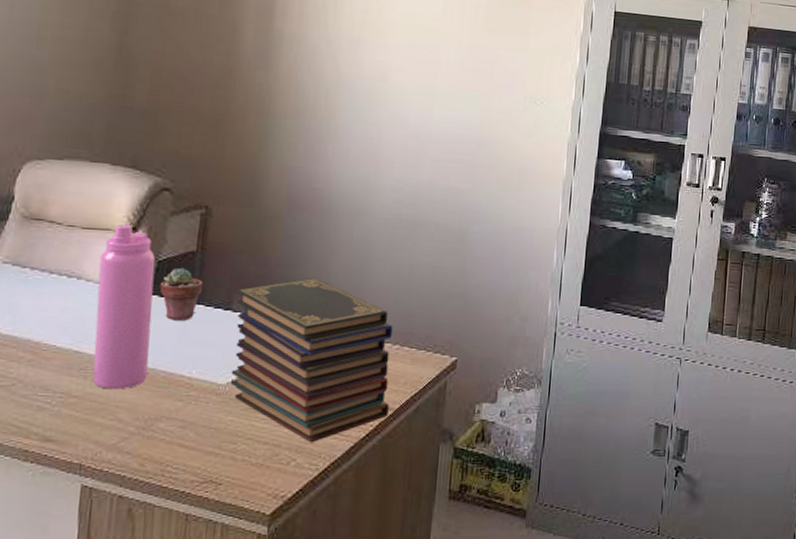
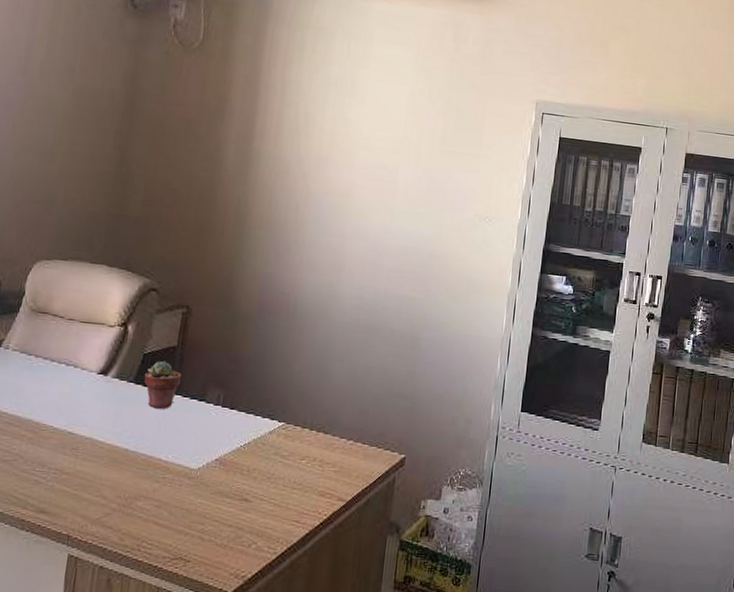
water bottle: present [92,224,155,390] -> none [82,319,141,469]
book stack: present [231,277,393,443] -> none [202,374,348,528]

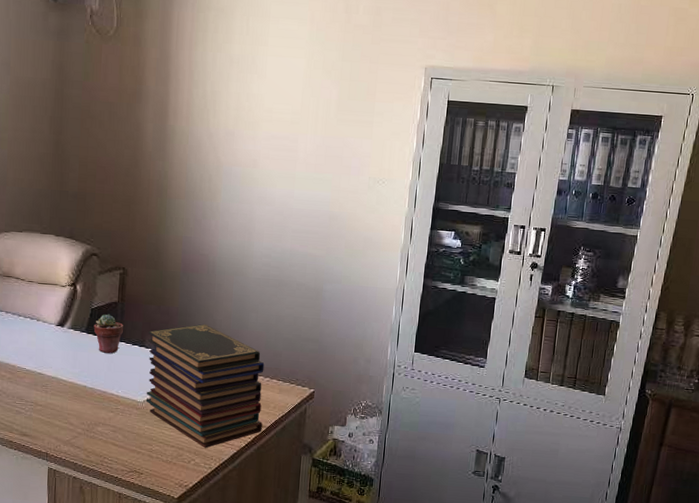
book stack: none [202,374,348,528] -> present [146,324,265,448]

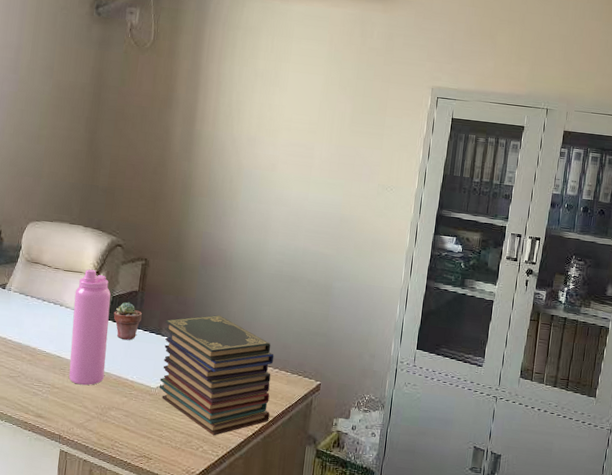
water bottle: none [51,280,90,402] -> present [68,269,111,386]

